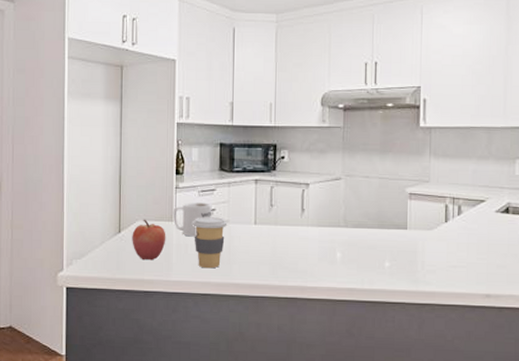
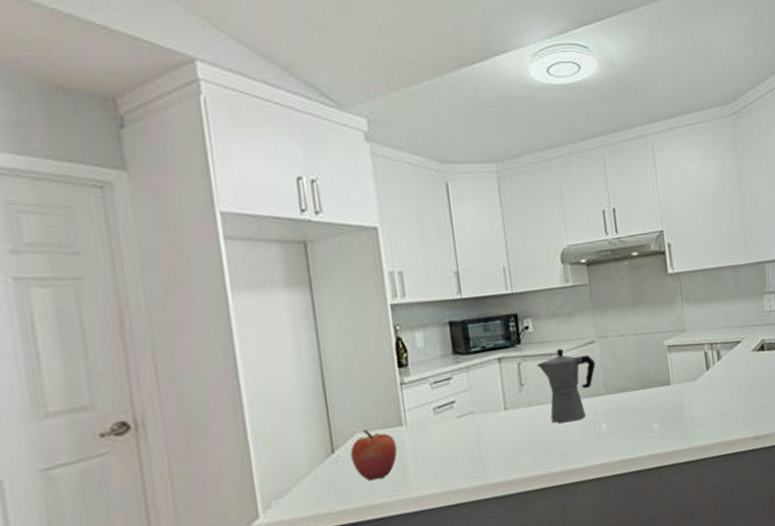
mug: present [173,202,212,237] -> none [401,395,452,440]
coffee cup: present [193,217,228,269] -> none [428,409,473,475]
coffeepot: none [287,180,339,245] -> present [537,348,596,424]

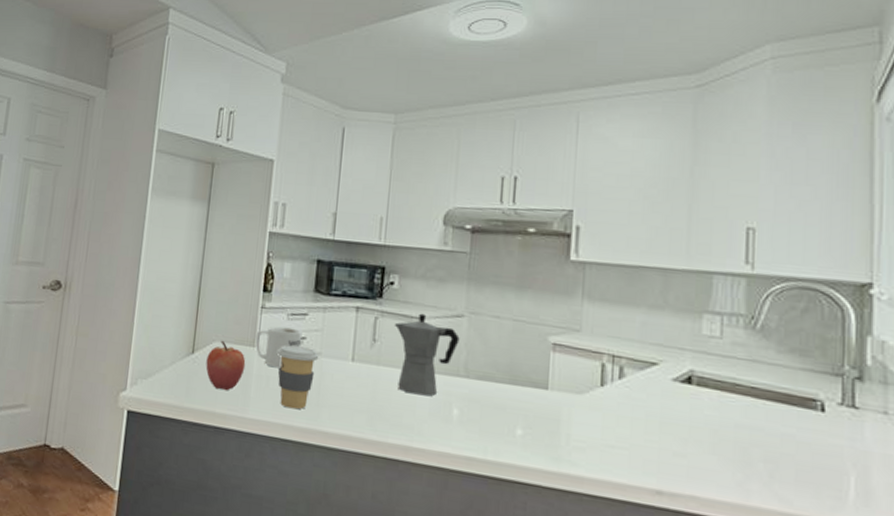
mug: none [401,395,452,440] -> present [255,326,303,369]
coffee cup: none [428,409,473,475] -> present [277,345,319,410]

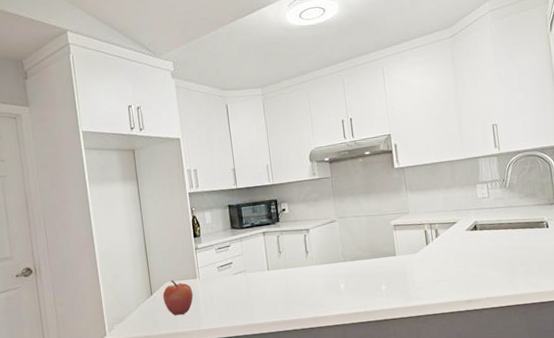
mug: present [255,326,303,369] -> none [196,258,230,290]
coffee cup: present [277,345,319,410] -> none [214,269,245,315]
coffeepot: present [395,313,460,396] -> none [292,226,336,282]

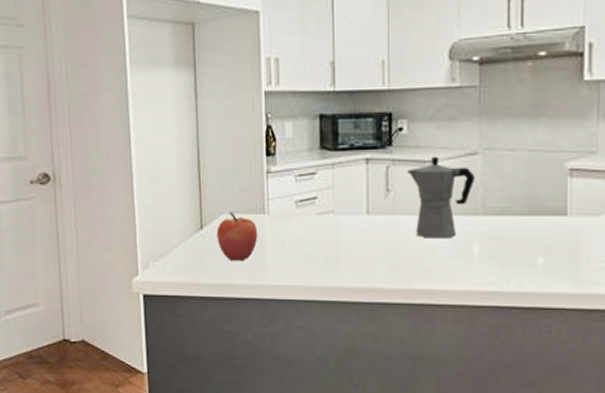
coffeepot: none [292,226,336,282] -> present [408,156,475,239]

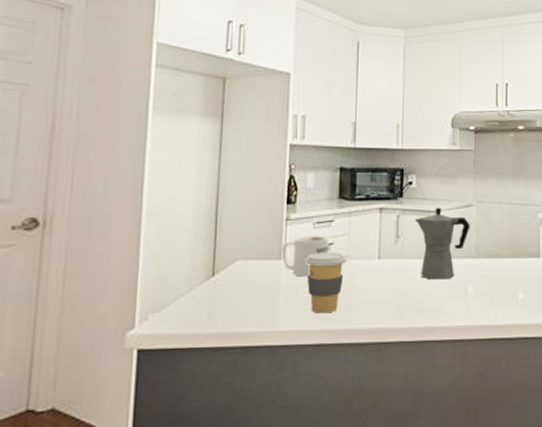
apple: present [217,212,258,262] -> none [229,258,273,309]
mug: none [264,189,313,232] -> present [281,236,330,277]
coffee cup: none [290,207,333,270] -> present [306,252,347,314]

